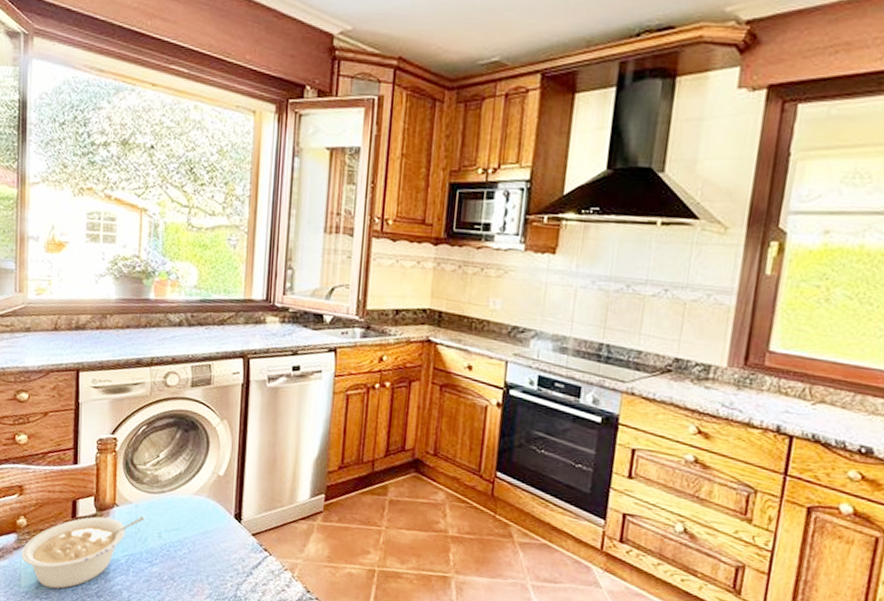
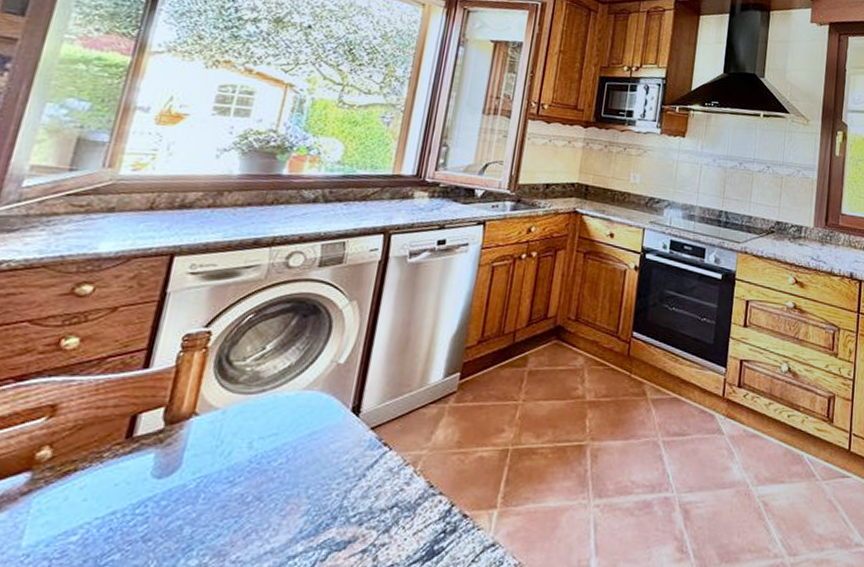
legume: present [21,515,145,589] -> none [30,423,233,542]

